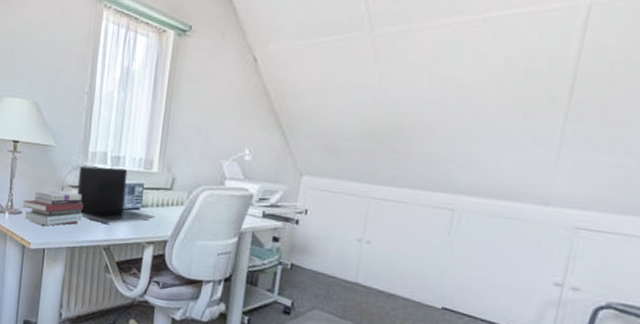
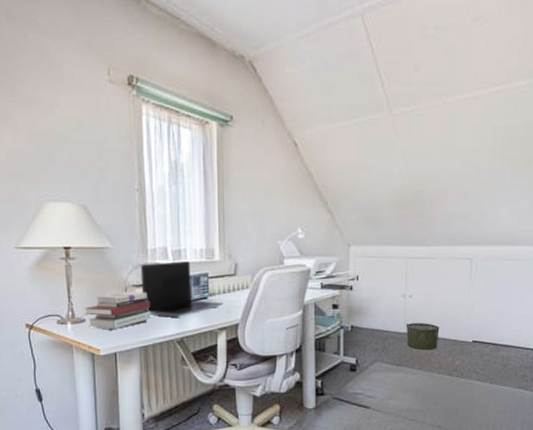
basket: none [356,272,401,308] -> present [405,323,440,349]

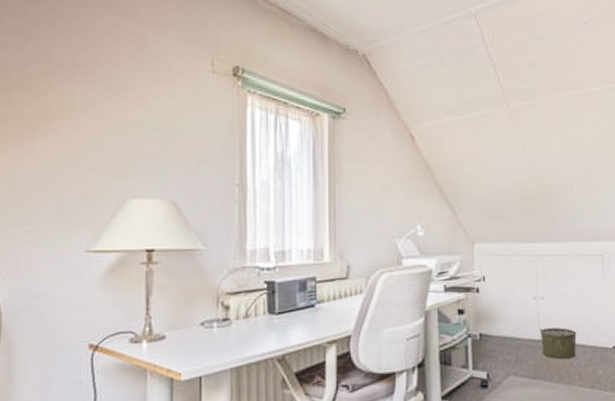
books: present [85,292,151,330] -> none [166,300,247,349]
laptop computer: present [140,261,224,317] -> none [237,264,334,331]

